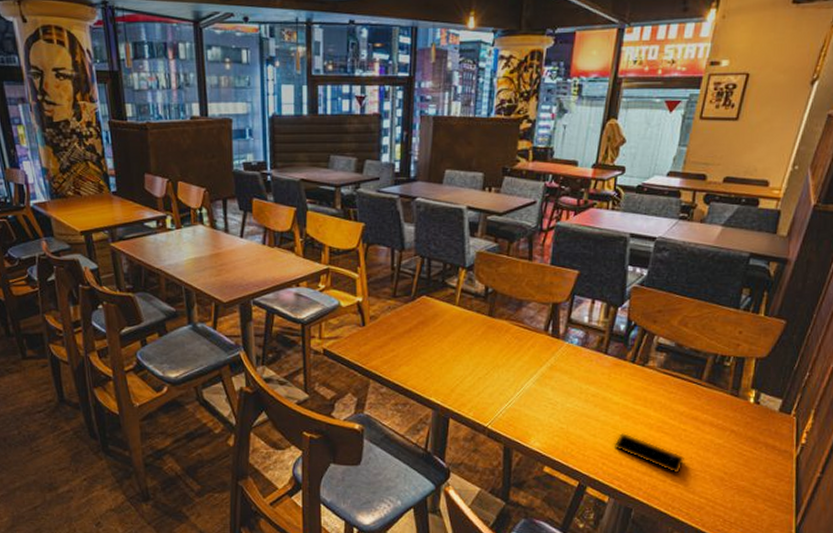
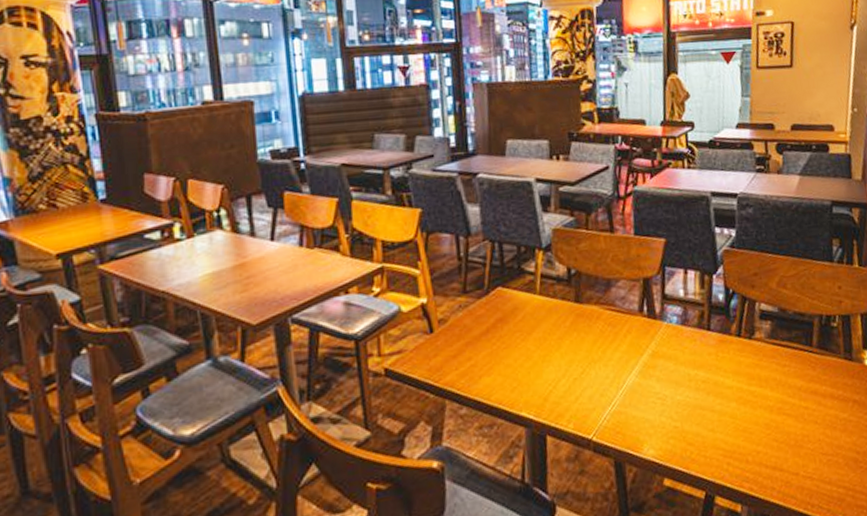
smartphone: present [613,433,684,474] -> none [735,421,814,463]

